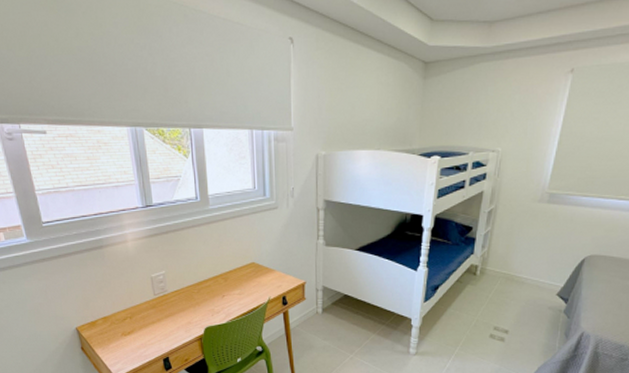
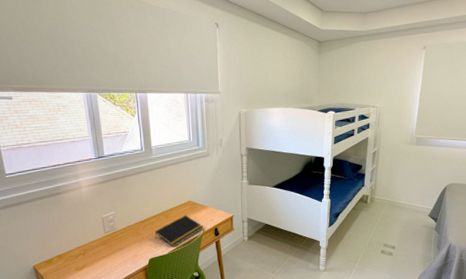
notepad: none [211,279,269,316] -> present [154,215,203,247]

